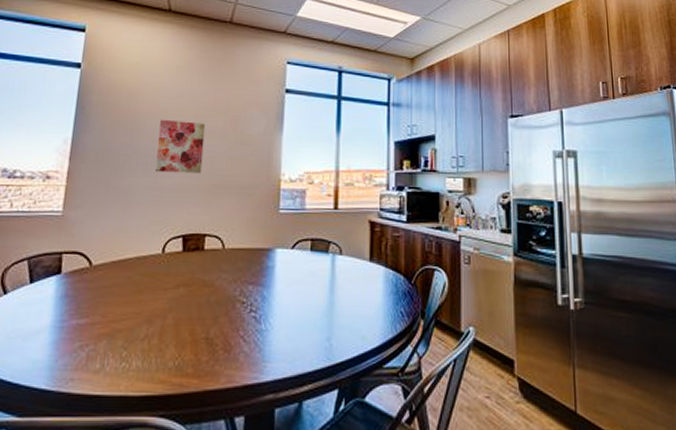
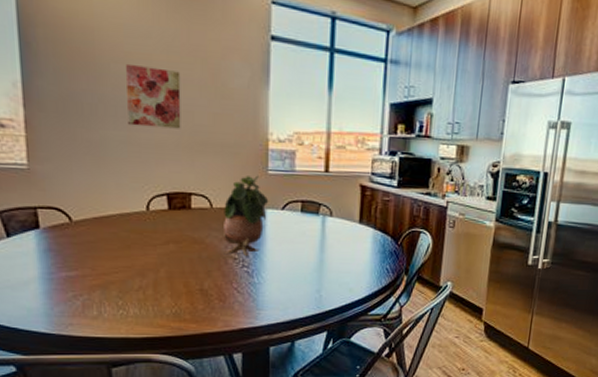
potted plant: none [233,214,280,301] -> present [224,175,269,257]

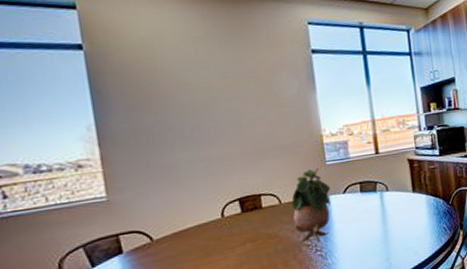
wall art: present [125,63,181,129] -> none [188,92,244,145]

